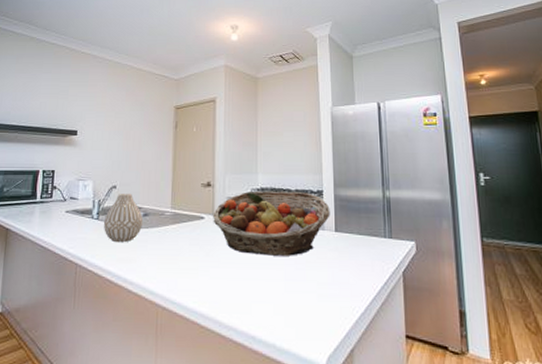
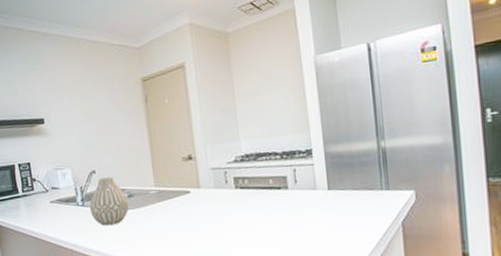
fruit basket: present [212,190,330,256] -> none [197,153,322,222]

